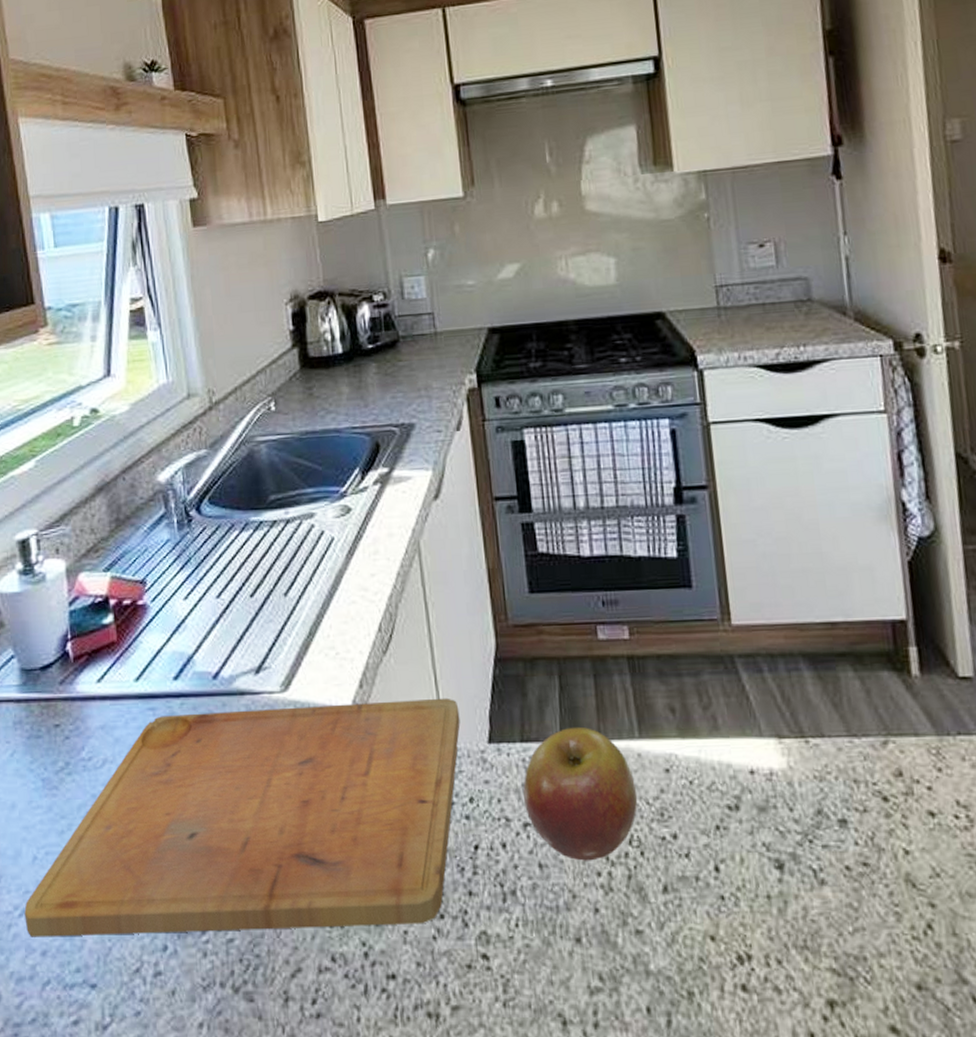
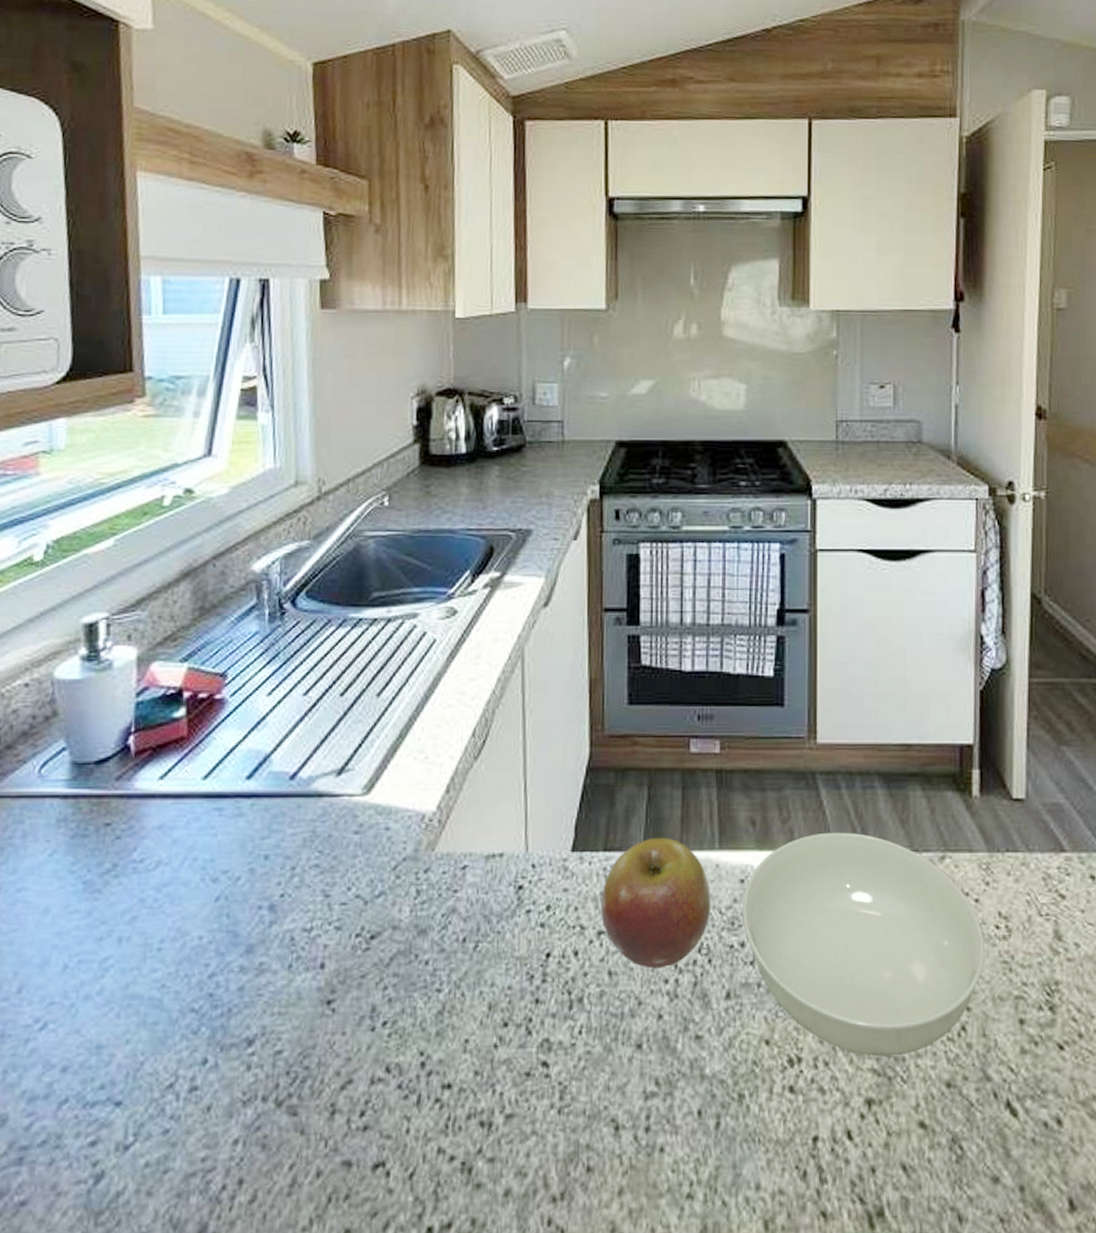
cutting board: present [24,697,460,937] -> none [46,805,546,1053]
bowl: none [669,717,946,955] -> present [742,832,985,1056]

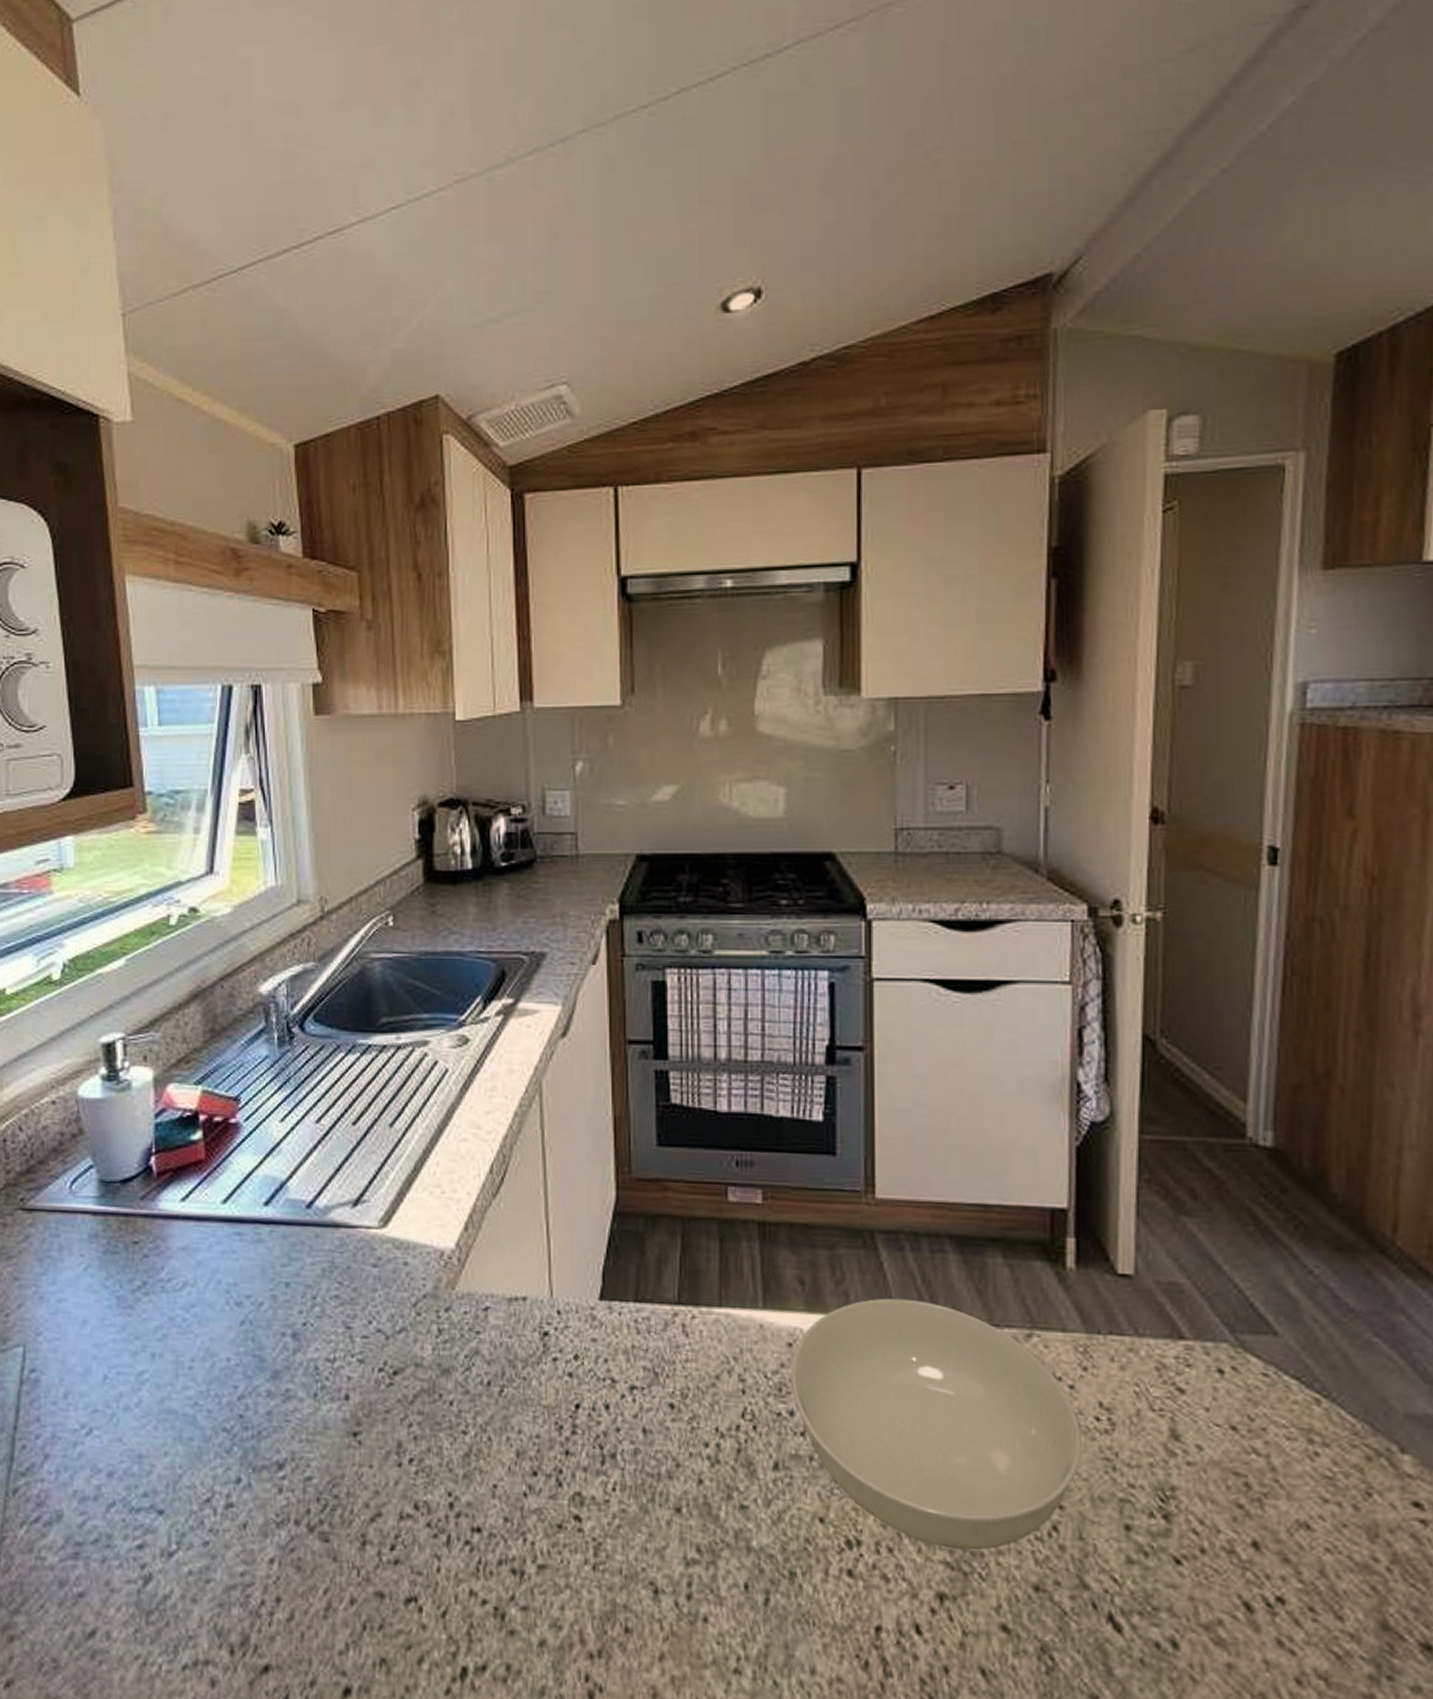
fruit: present [600,837,711,969] -> none [632,1290,755,1431]

